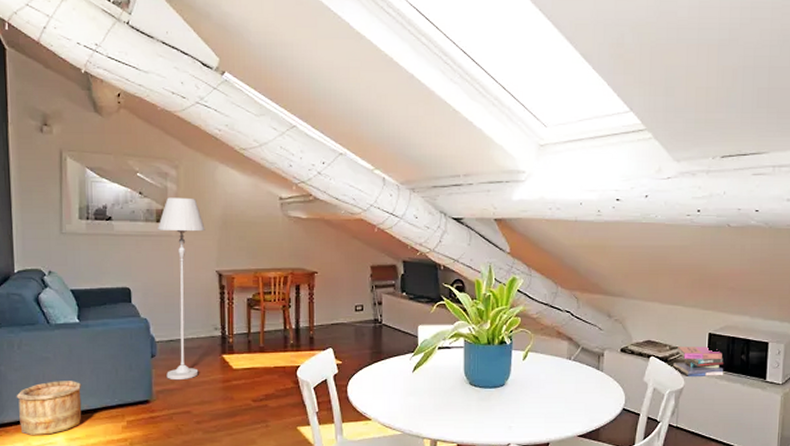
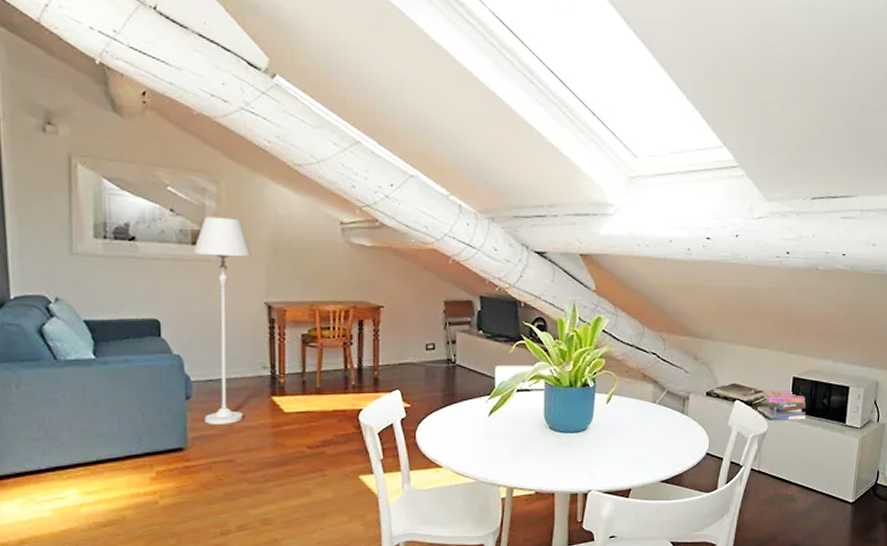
wooden bucket: present [16,381,82,436] -> none [14,426,100,490]

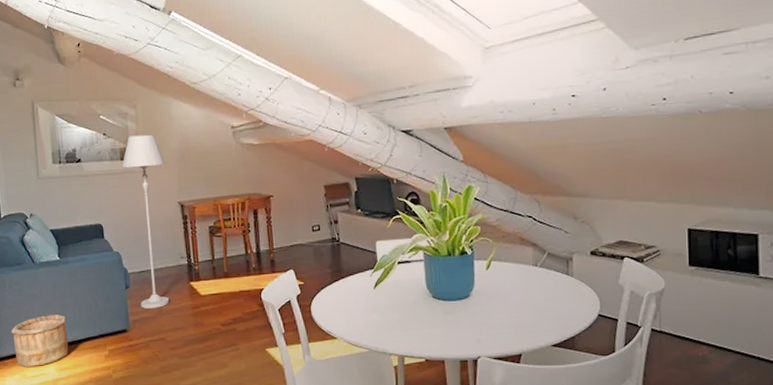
wooden bucket: none [14,426,100,490] -> present [11,314,69,368]
books: present [757,390,807,420] -> none [650,243,709,276]

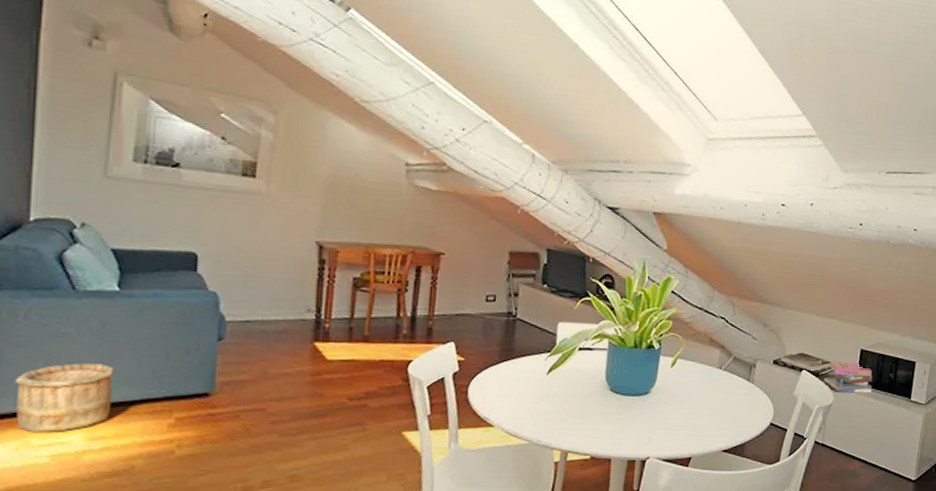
floor lamp: present [122,134,170,309] -> none [236,147,307,370]
books: none [650,243,709,276] -> present [824,361,873,394]

